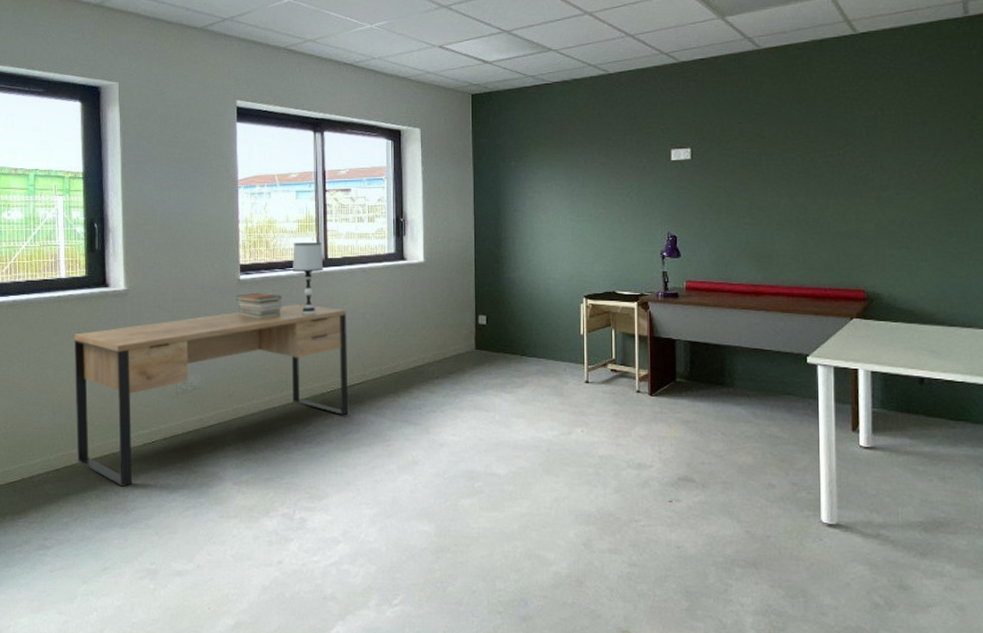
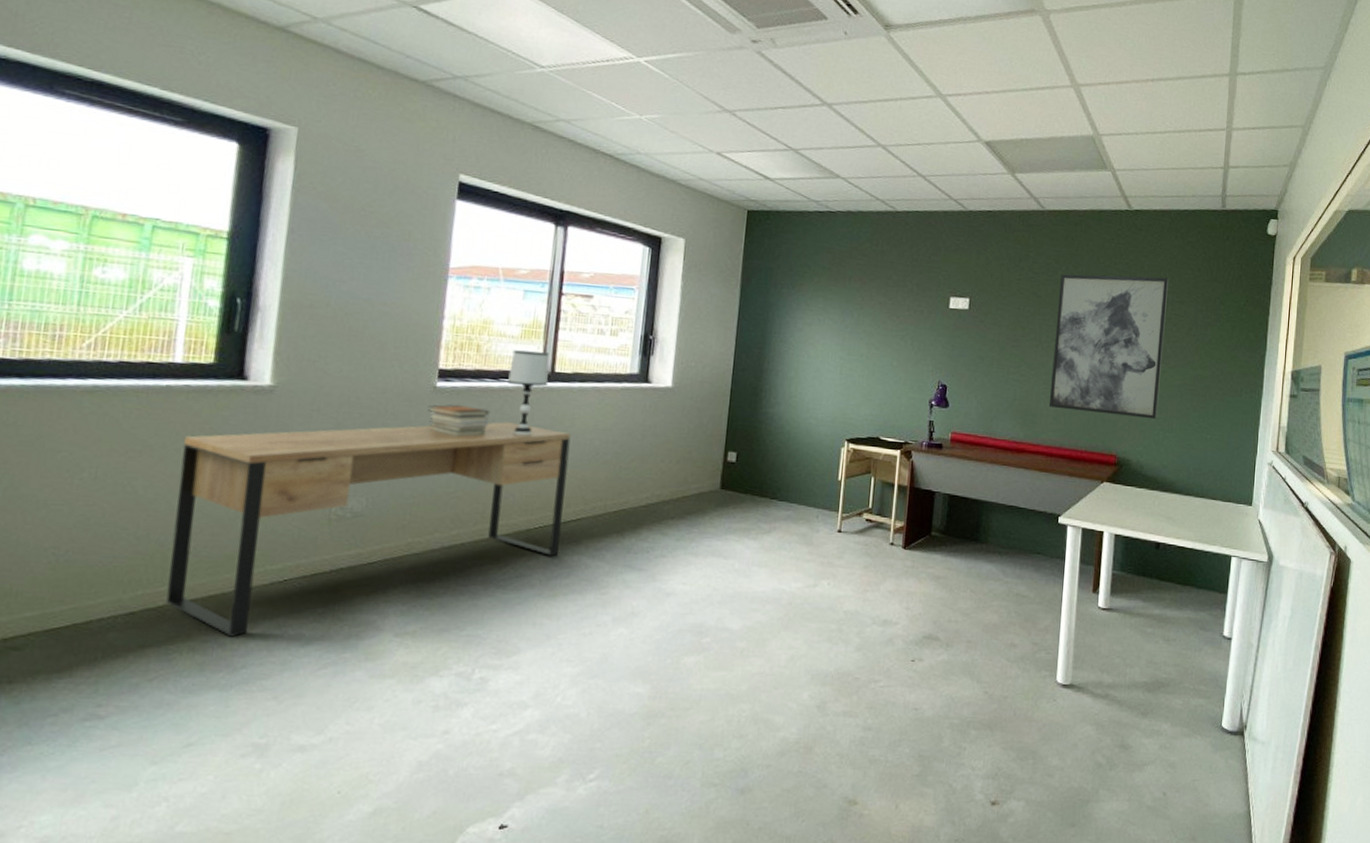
wall art: none [784,99,908,250] -> present [1048,274,1169,420]

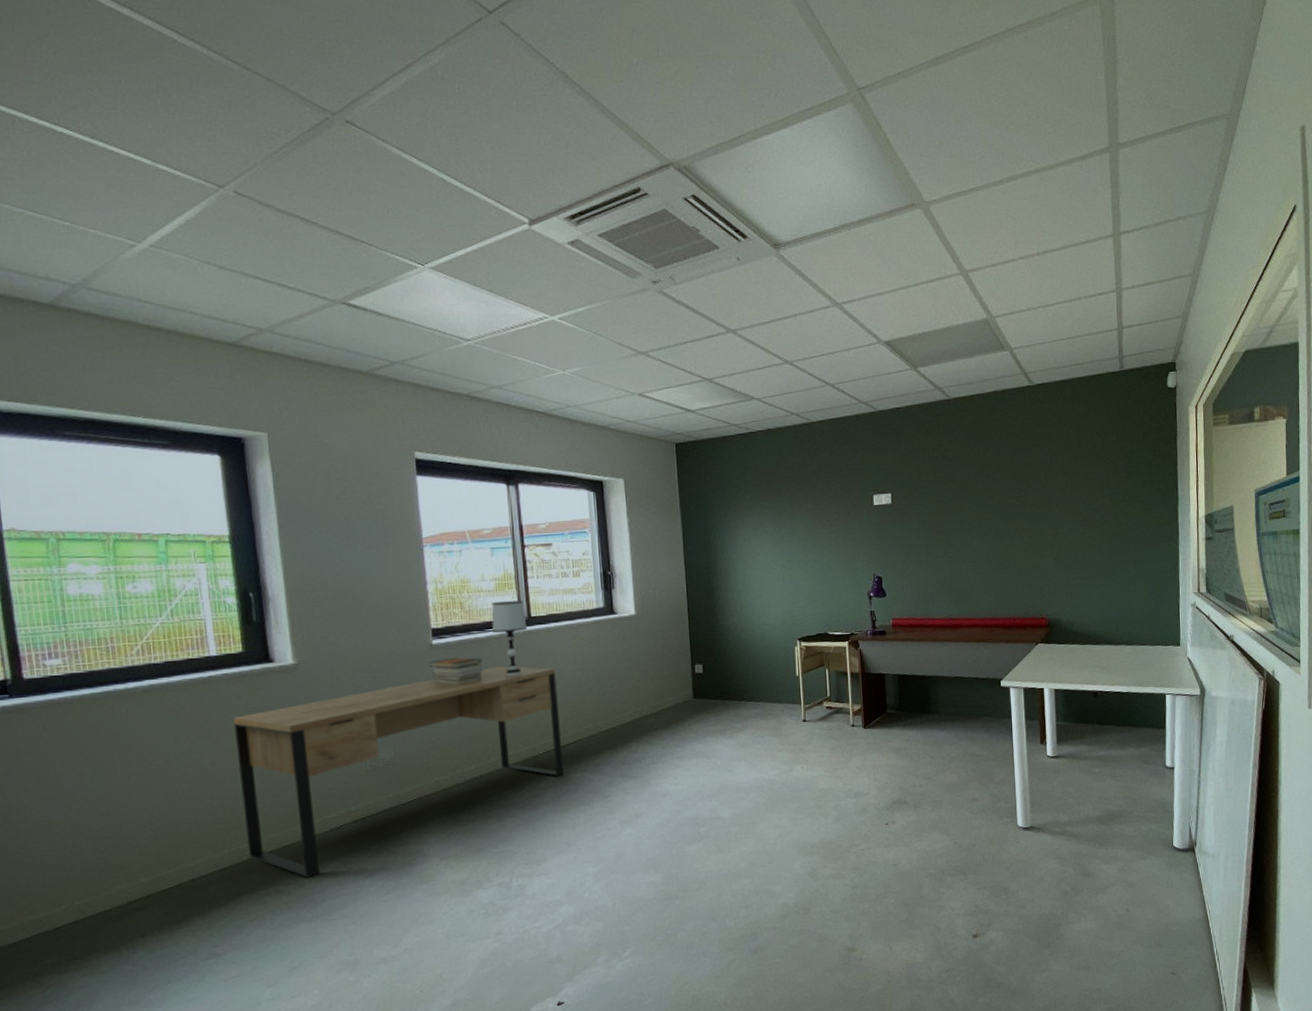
wall art: present [1048,274,1169,420] -> none [974,445,1081,583]

